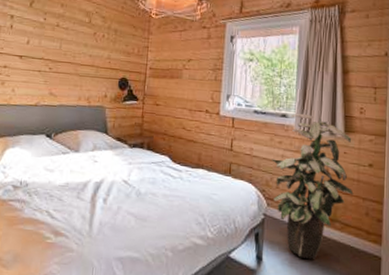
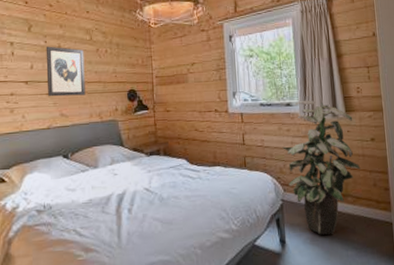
wall art: none [40,23,81,77] -> present [45,46,86,97]

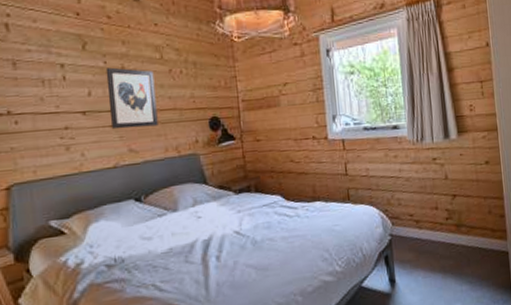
indoor plant: present [282,100,361,235] -> none [390,121,475,271]

